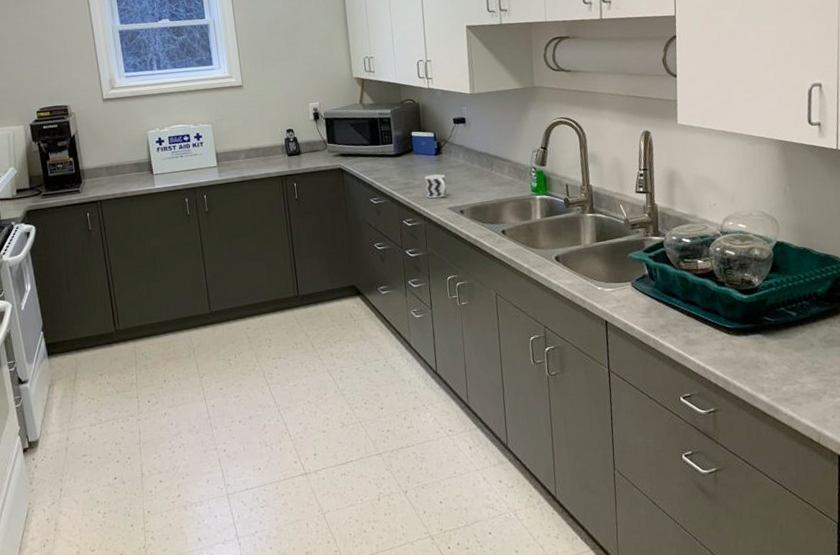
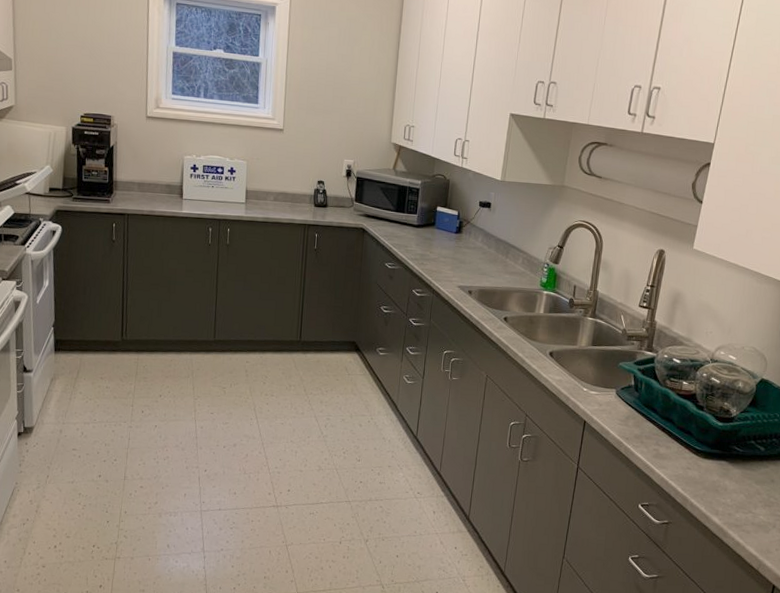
cup: present [425,174,447,199] -> none [439,251,461,275]

